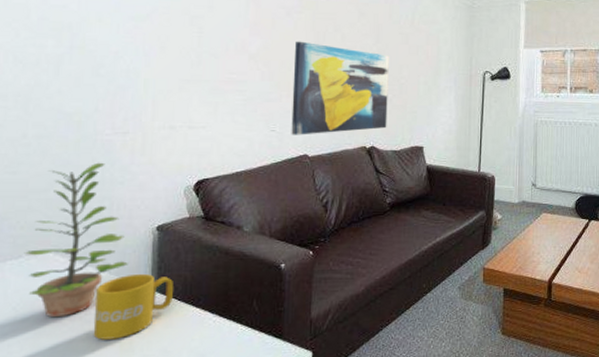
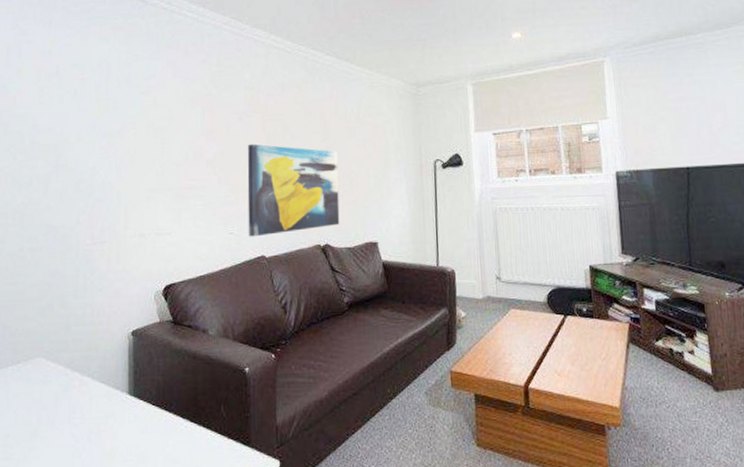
plant: present [23,162,128,318] -> none [22,271,108,421]
mug: present [93,273,173,340] -> none [80,378,148,444]

